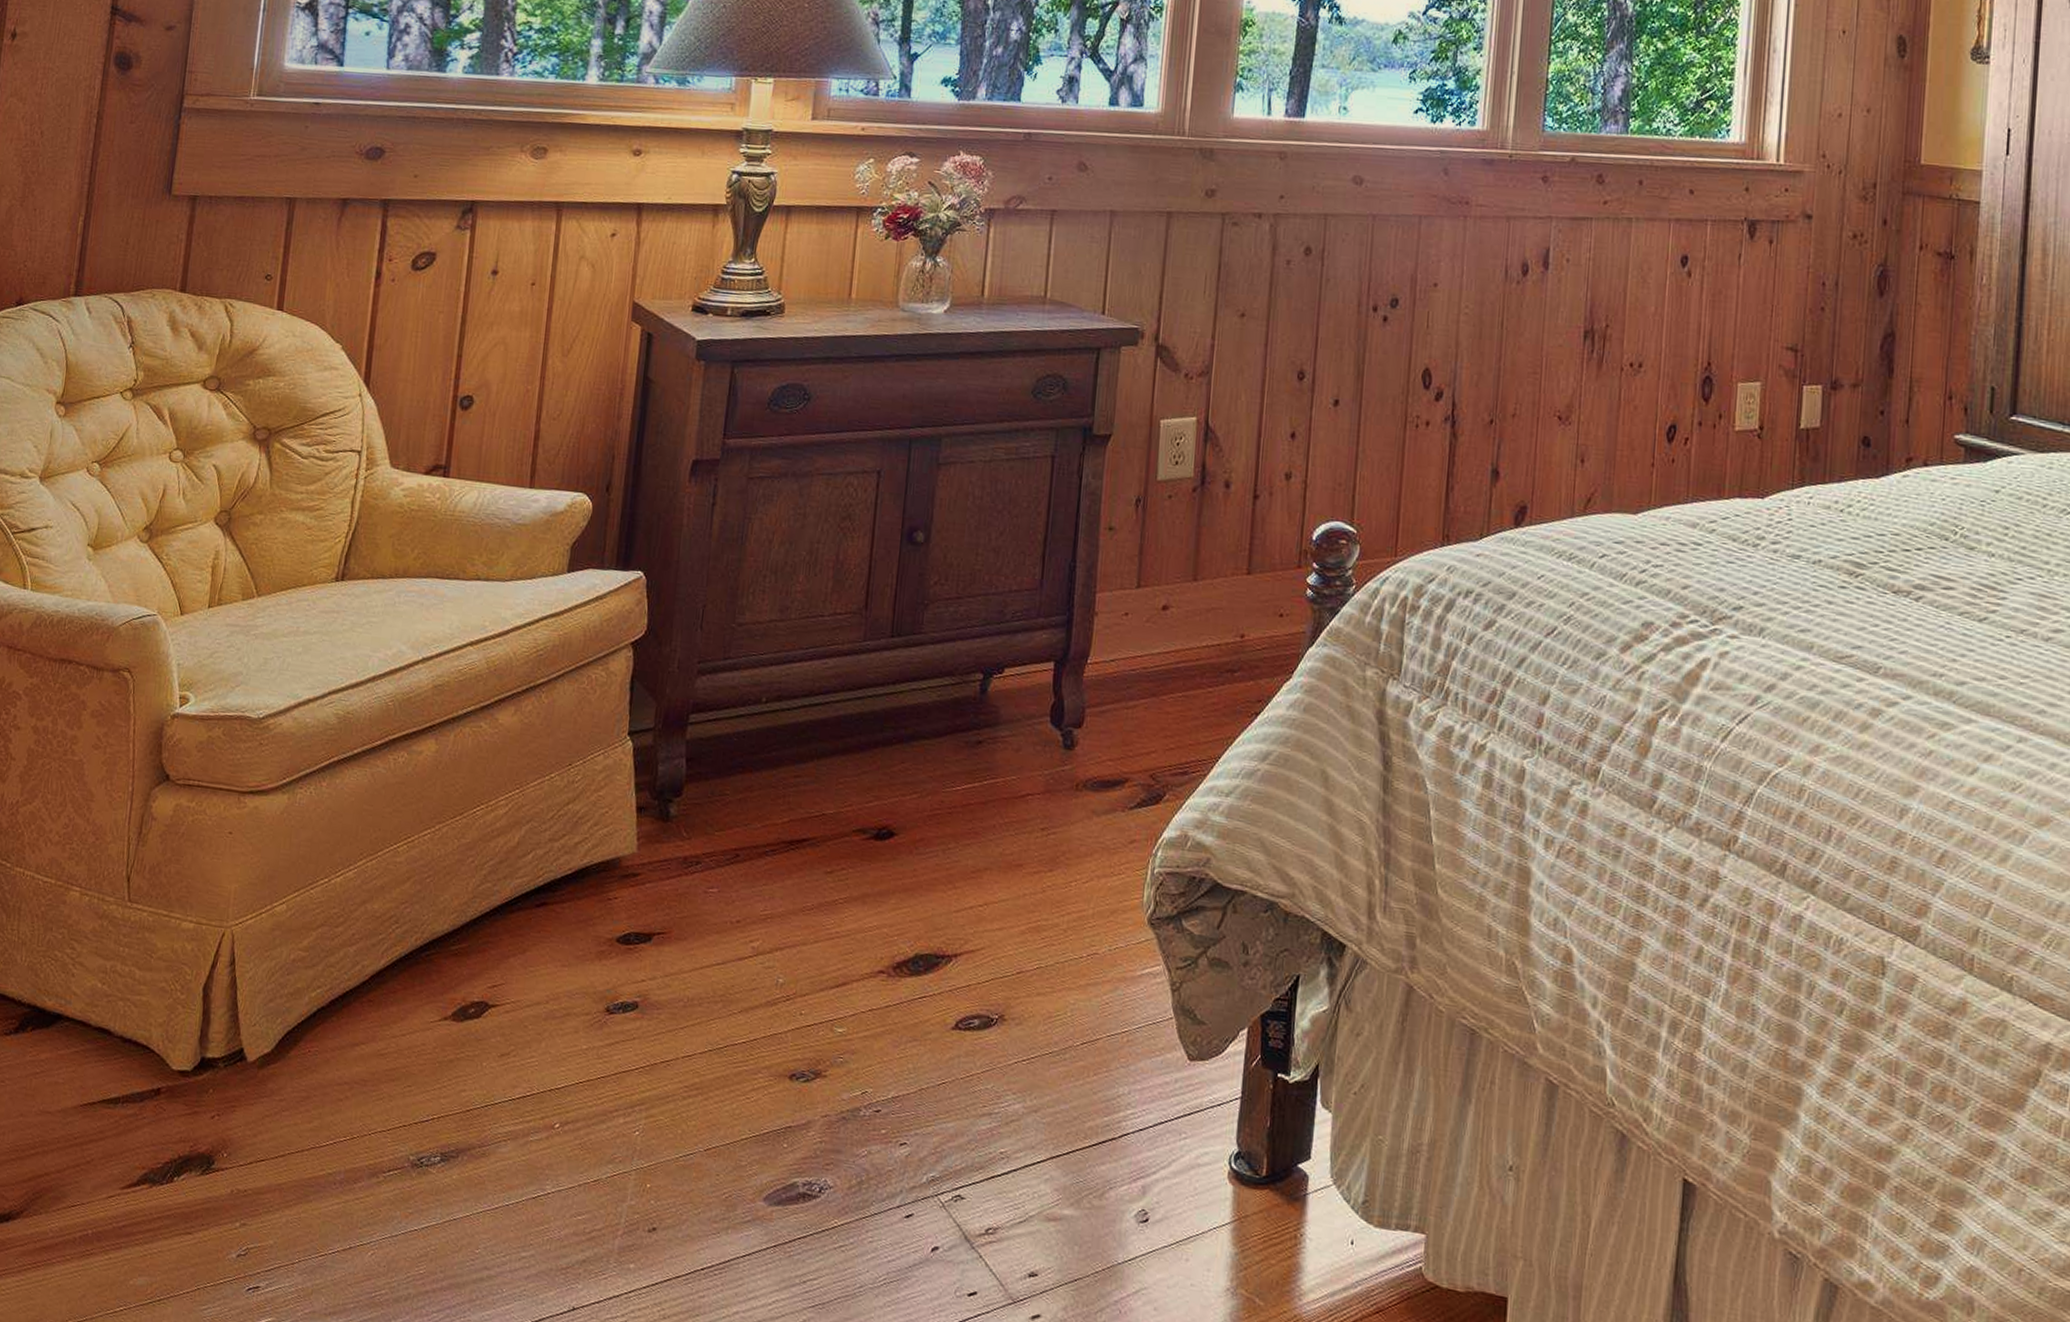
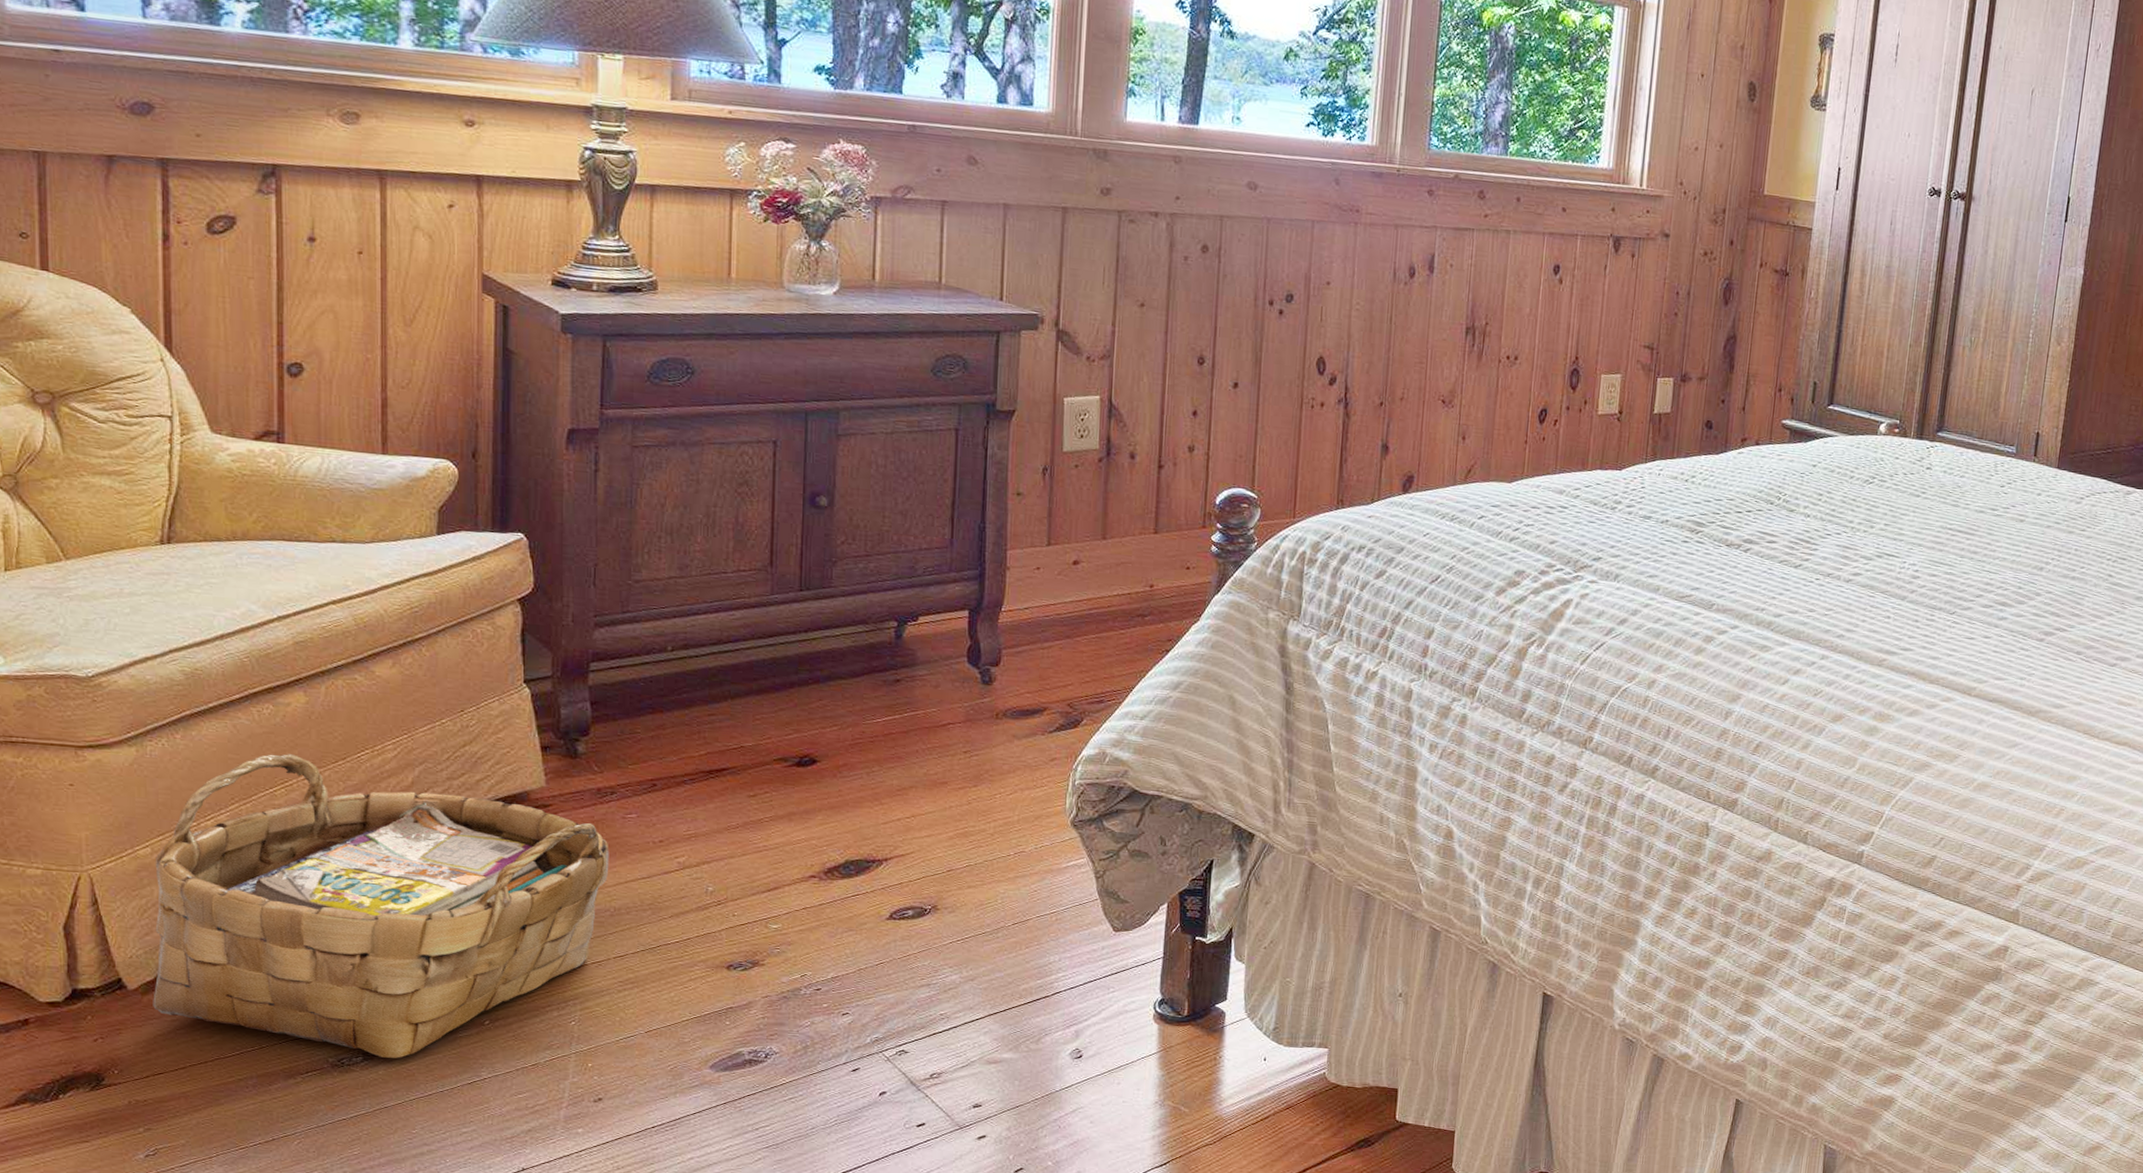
woven basket: none [266,806,689,1162] -> present [153,754,609,1059]

